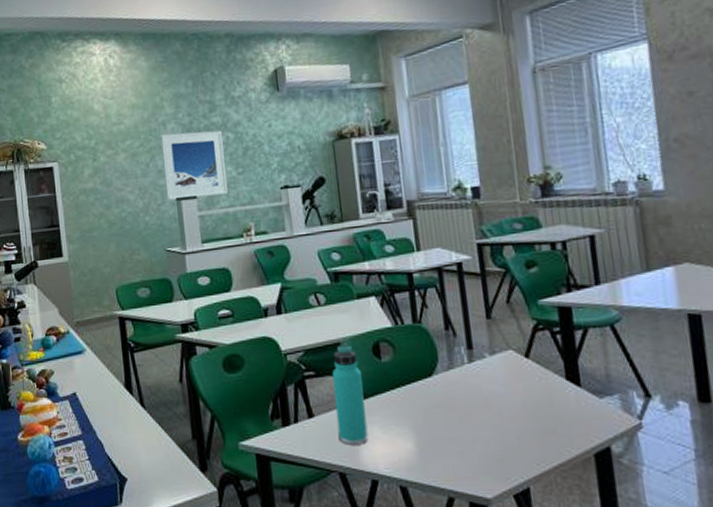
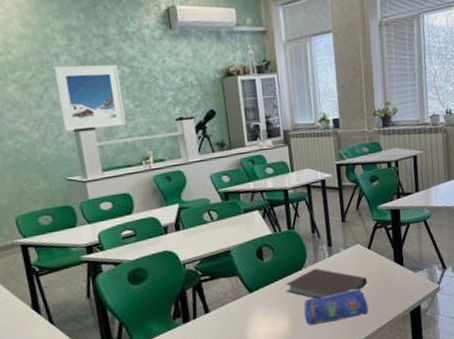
thermos bottle: present [332,344,369,445] -> none [224,250,254,331]
notebook: none [409,376,526,418] -> present [285,268,367,299]
pencil case: none [435,411,529,454] -> present [304,289,369,326]

